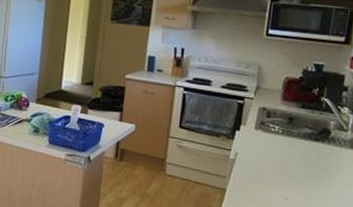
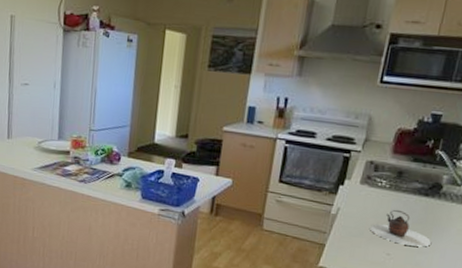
teapot: none [267,154,326,192] -> present [370,209,432,247]

